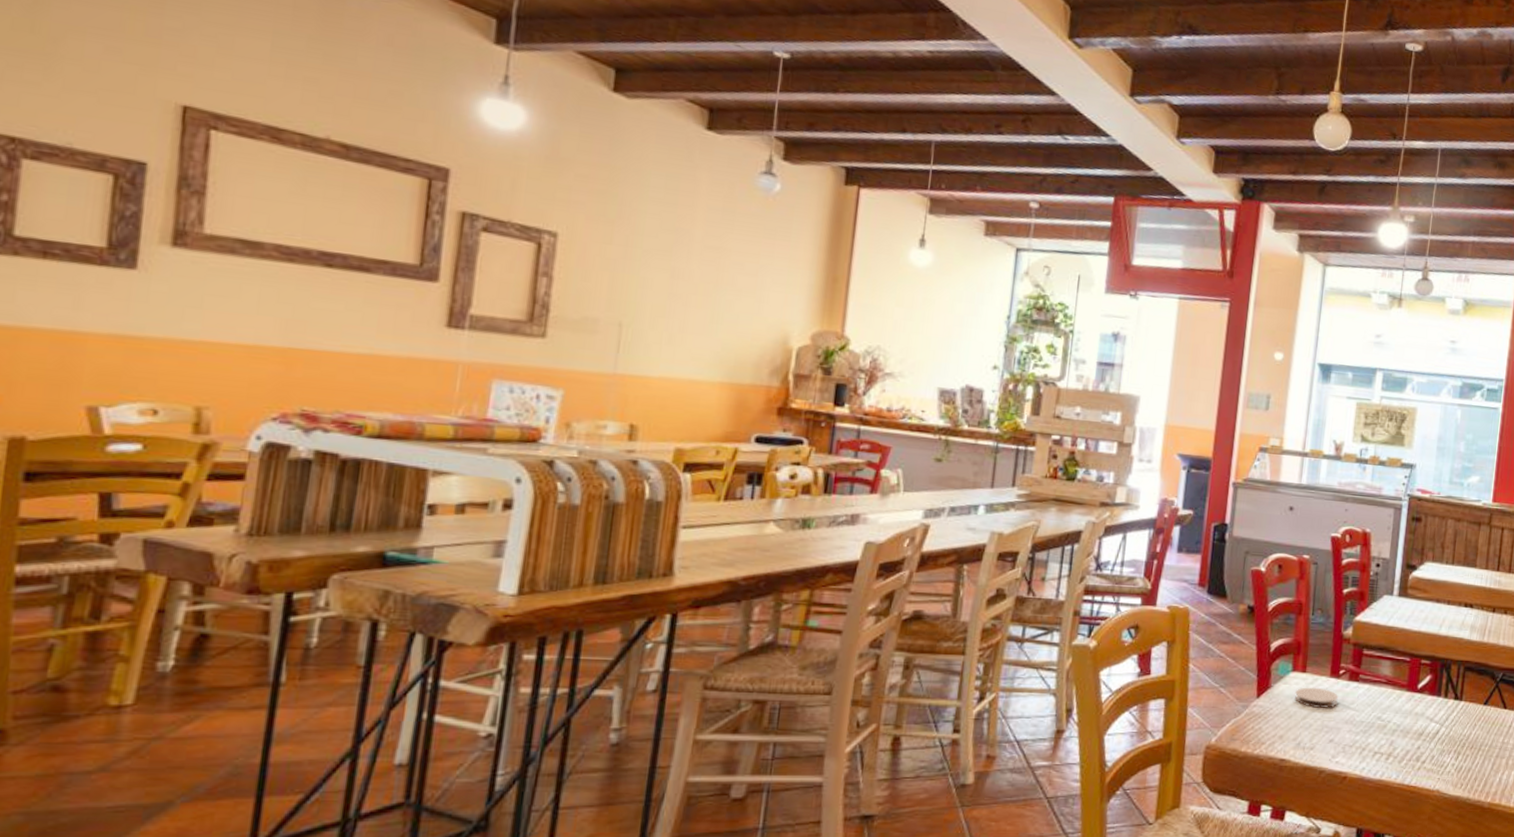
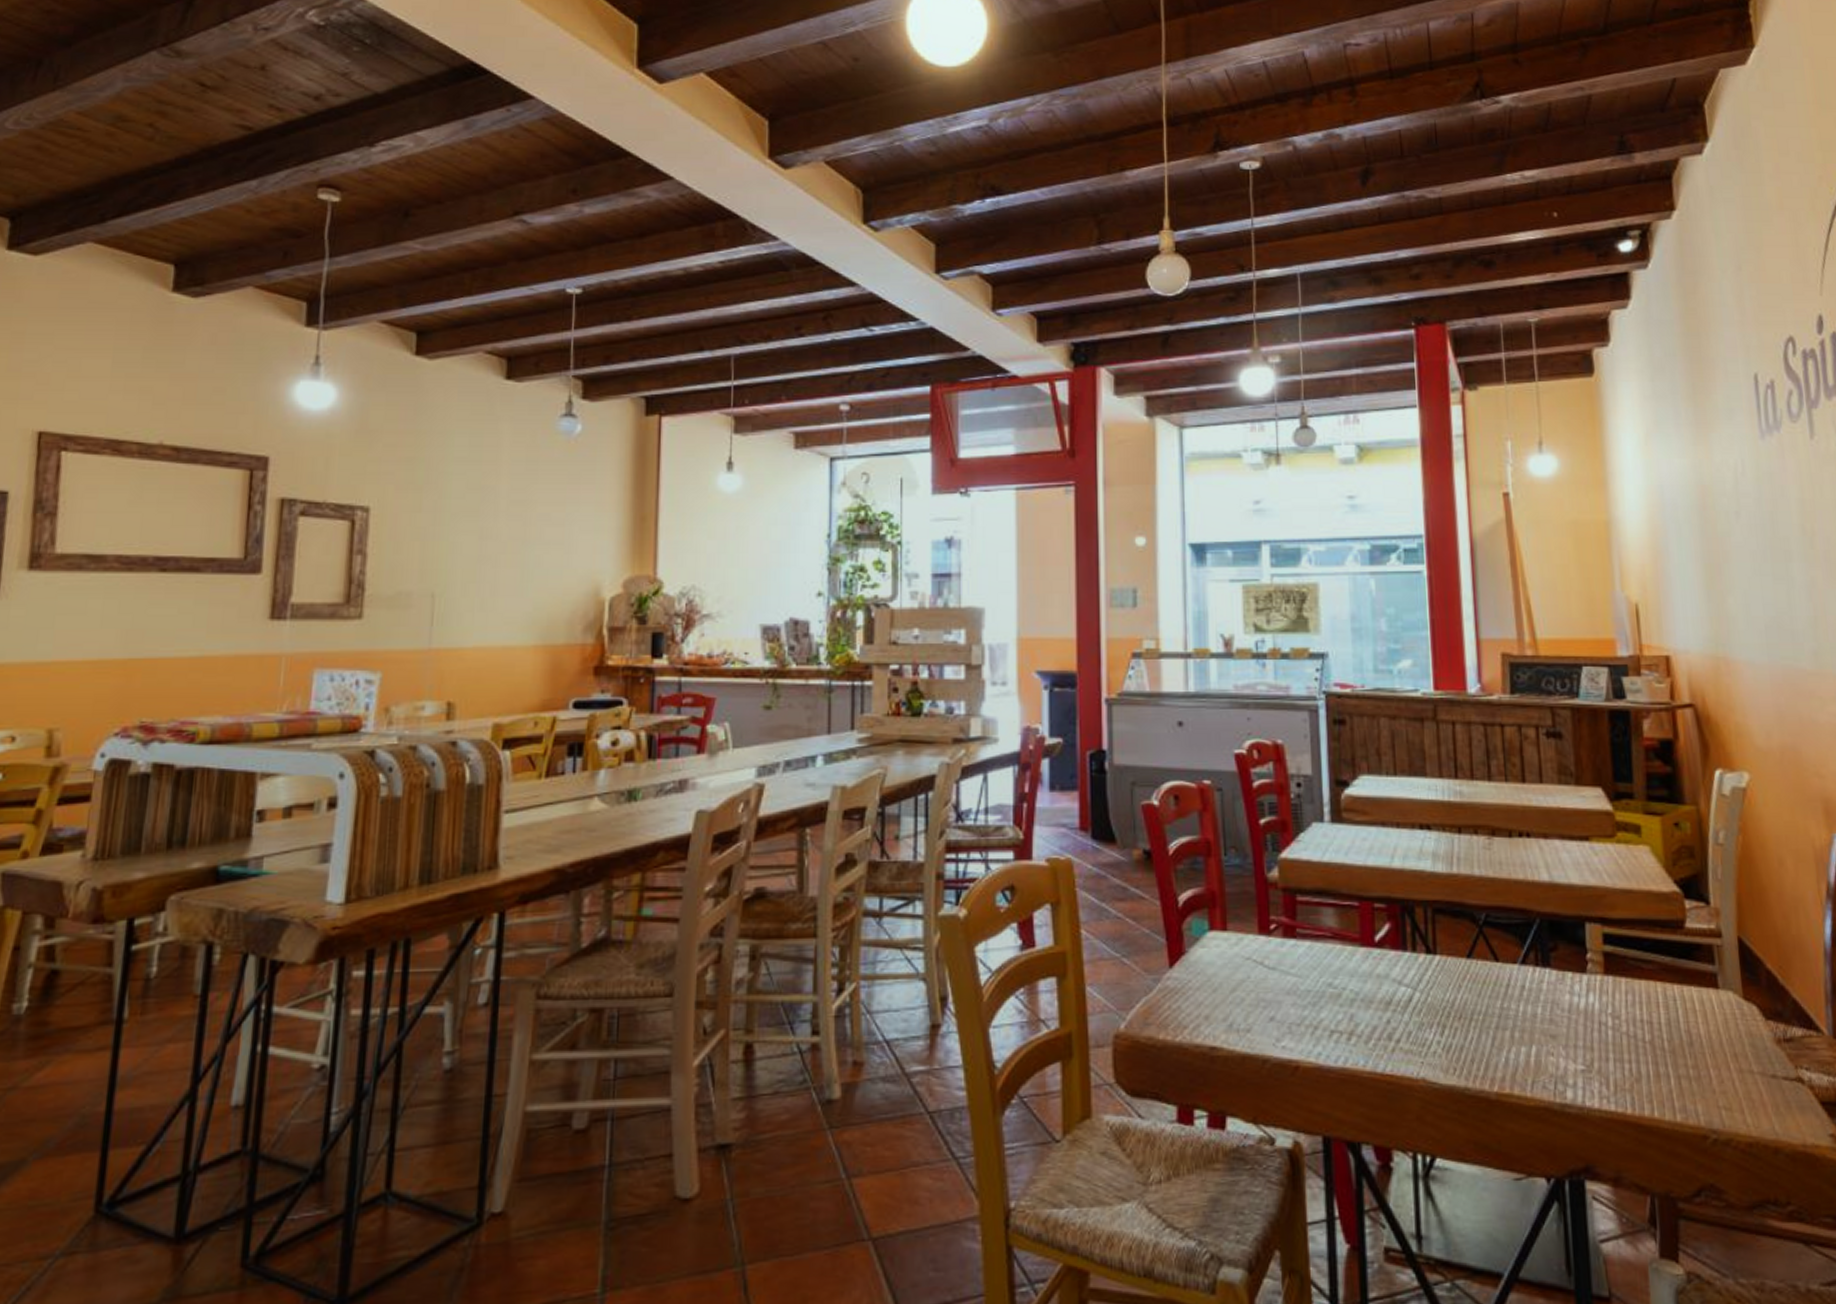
coaster: present [1295,687,1338,709] -> none [1217,949,1273,977]

